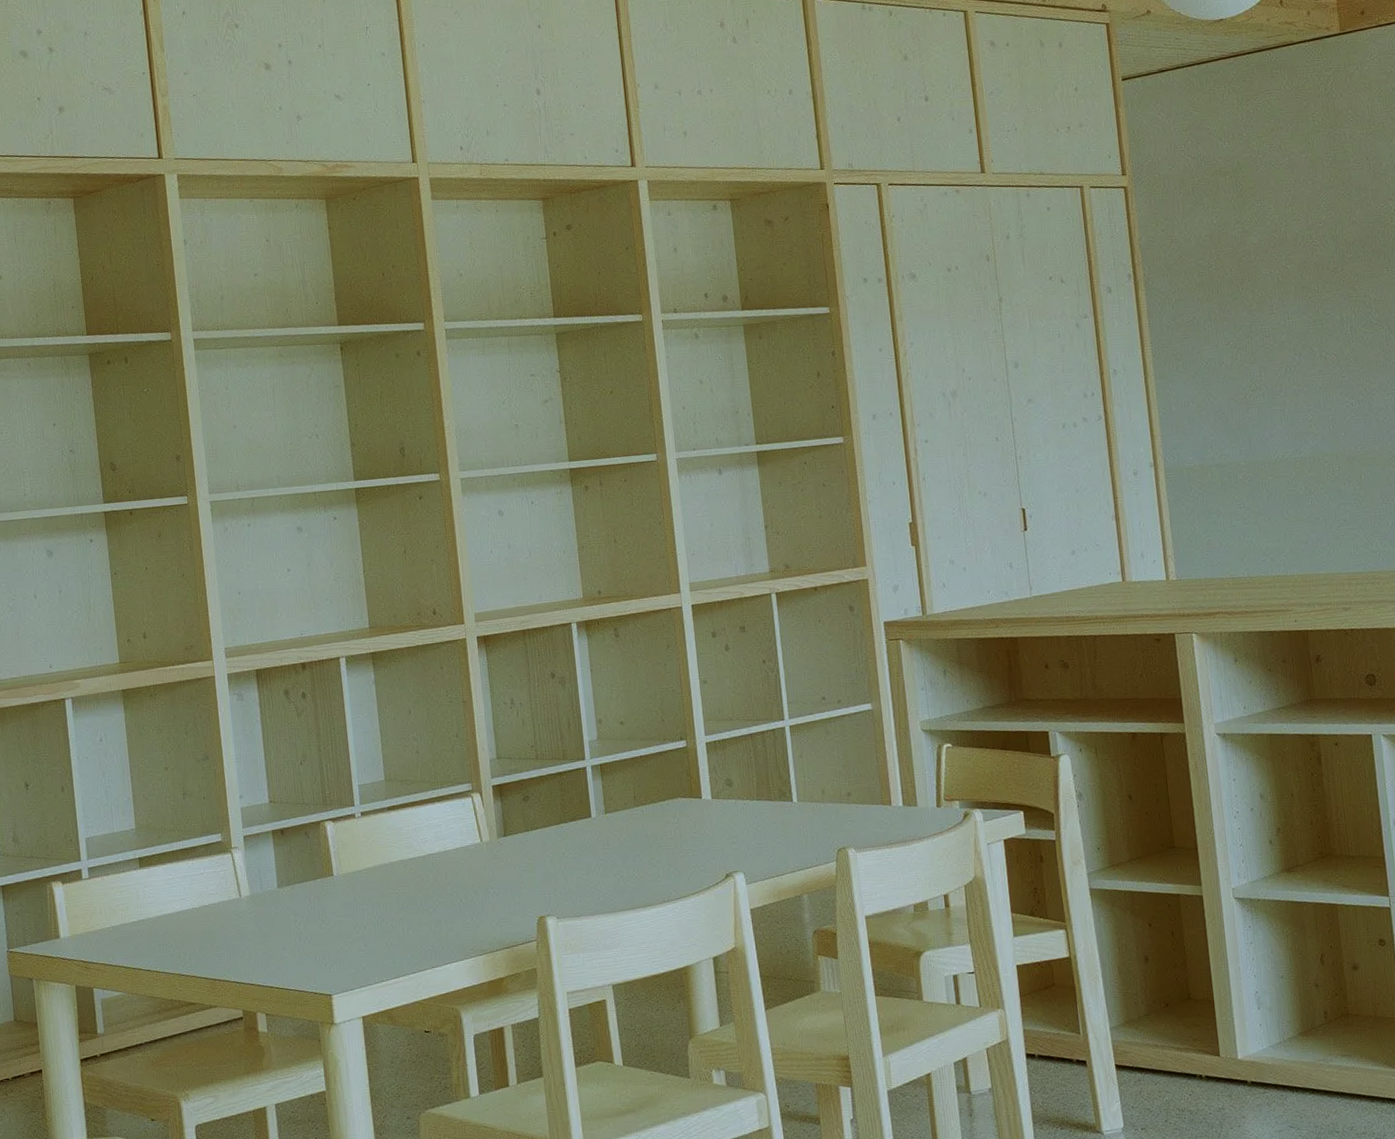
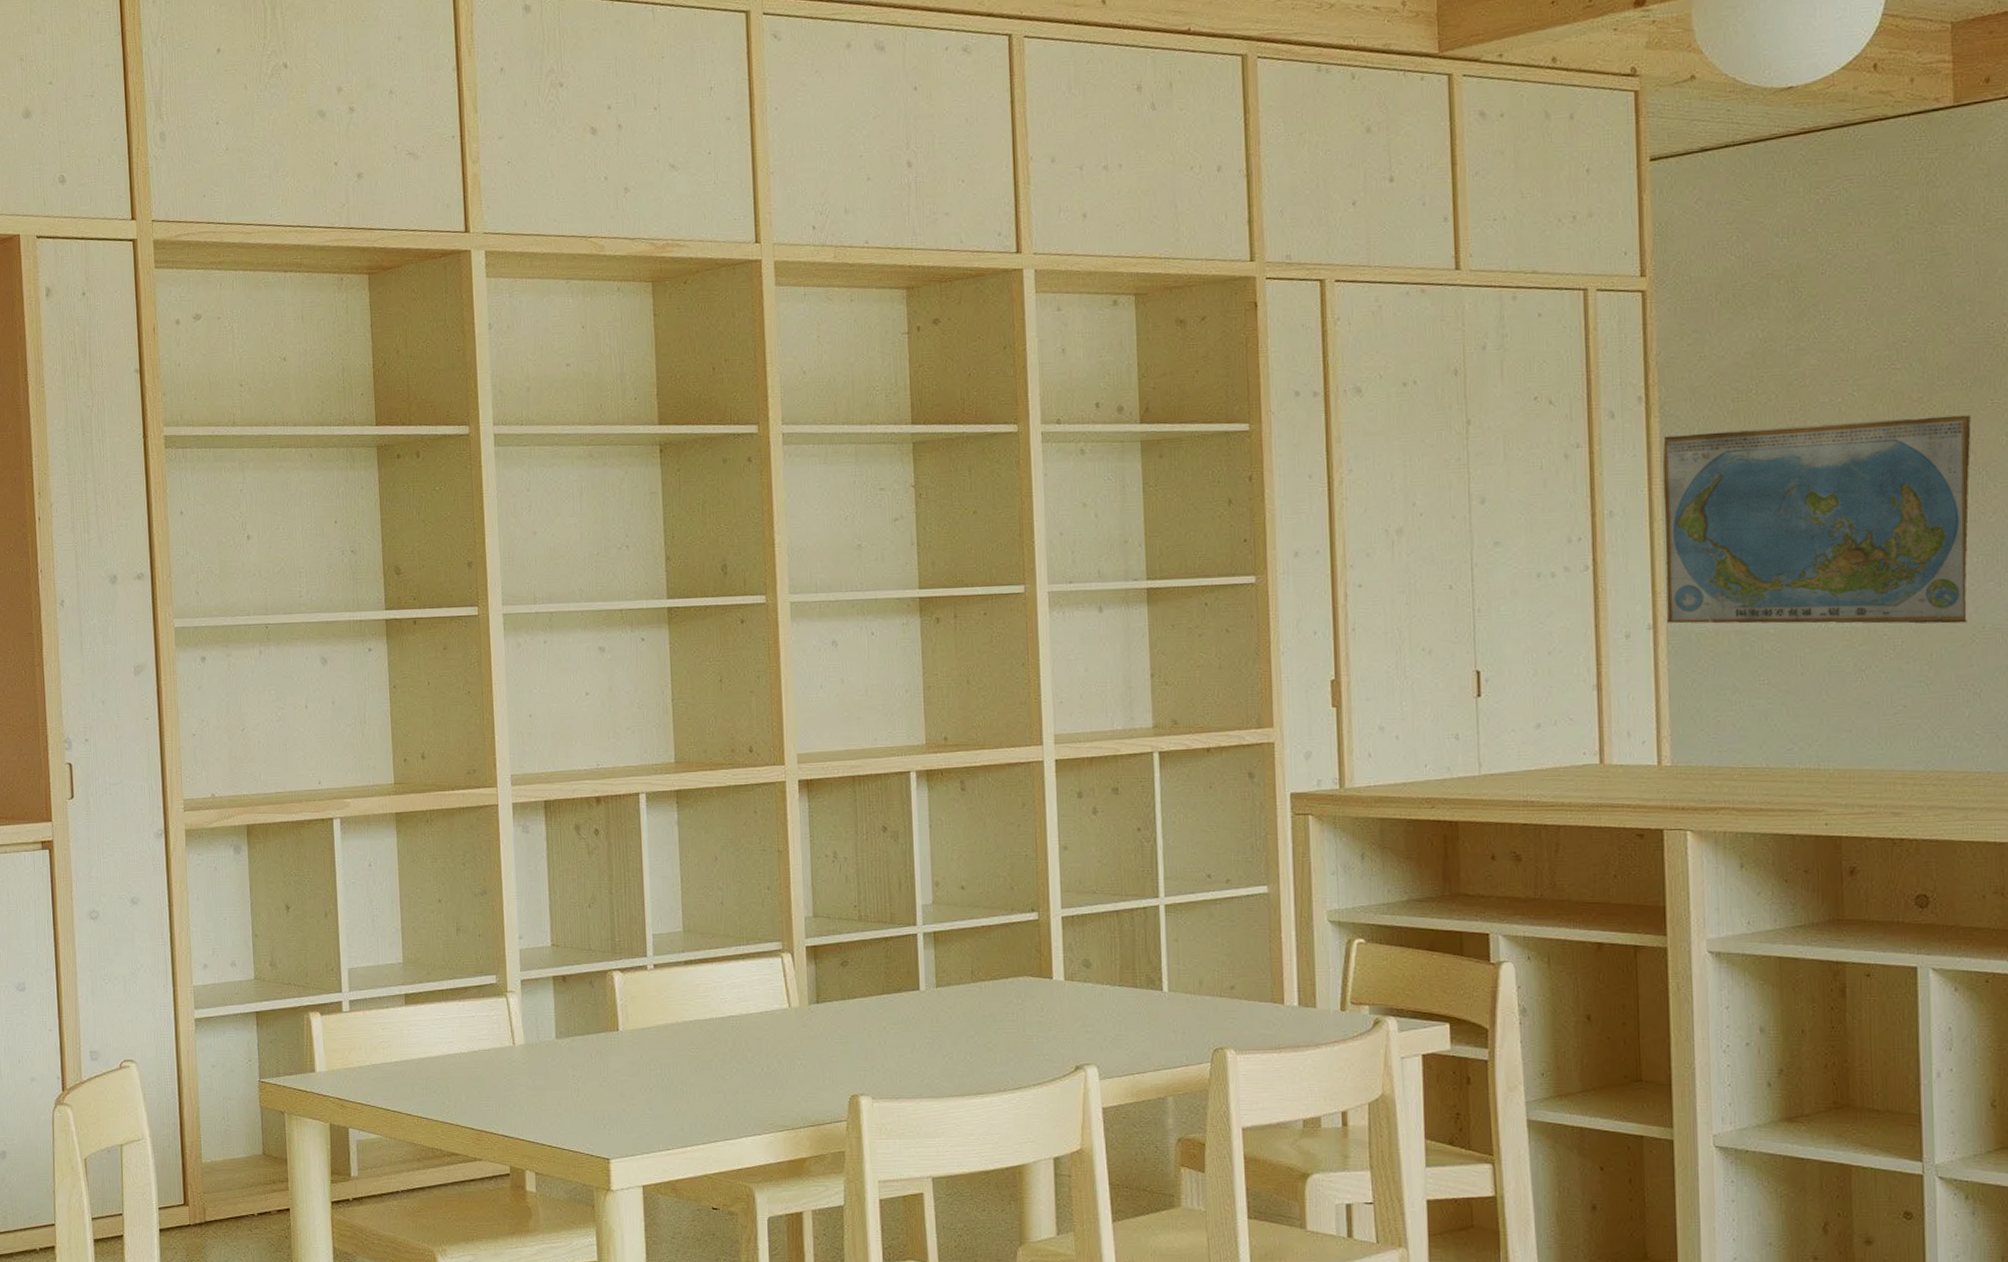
world map: none [1150,281,1385,461] -> present [1662,415,1971,624]

